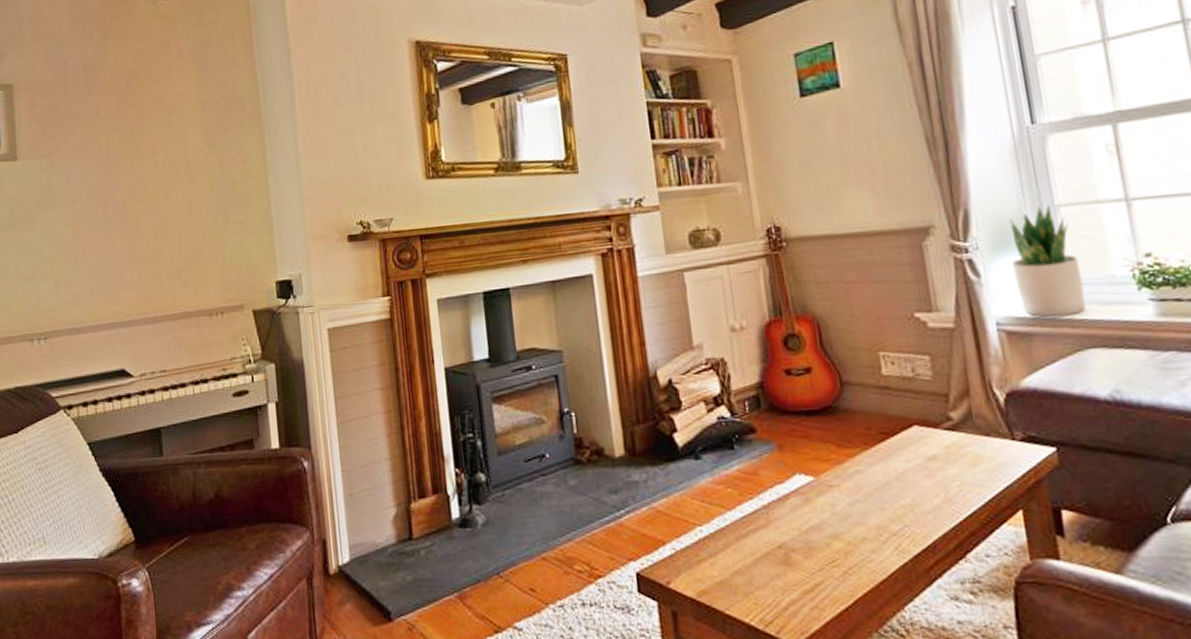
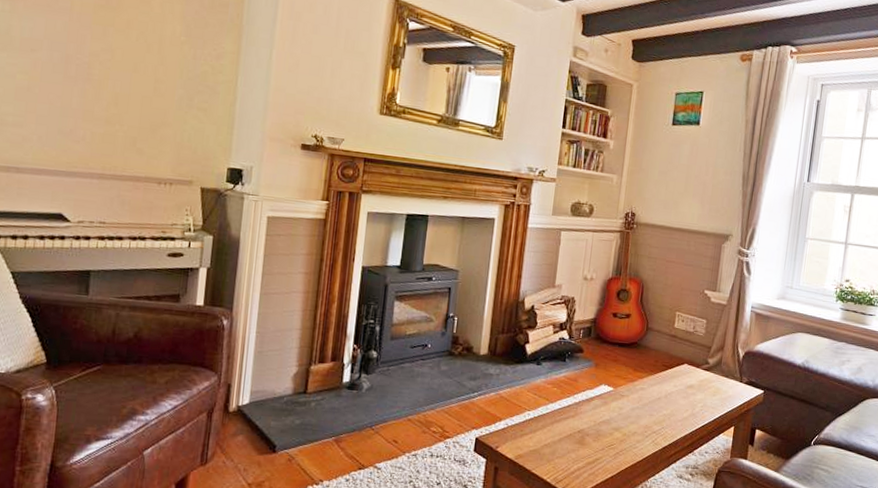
planter: present [1009,205,1086,318] -> none [769,236,809,310]

